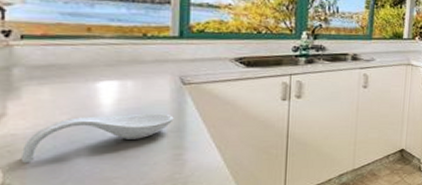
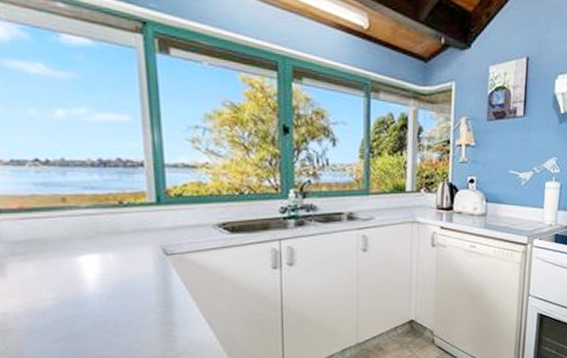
spoon rest: present [22,113,174,164] -> none [14,287,160,343]

